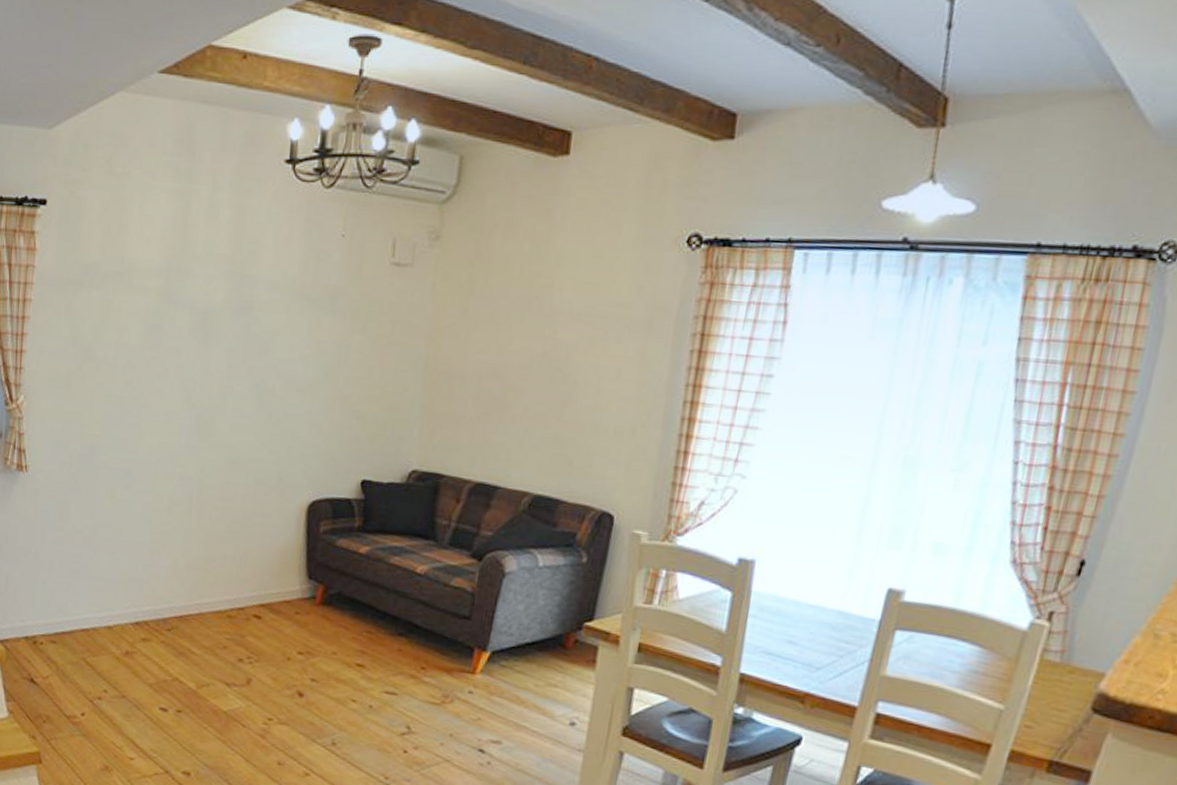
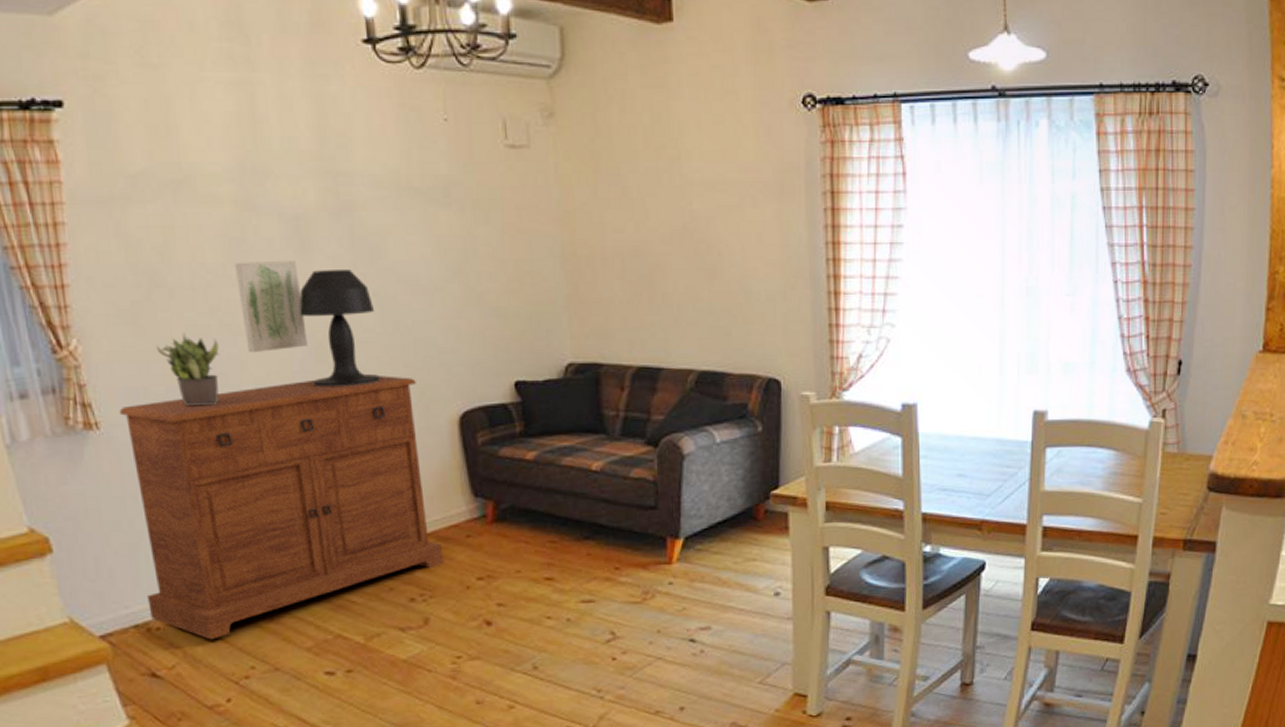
sideboard: none [37,454,277,661] -> present [119,376,444,640]
potted plant: none [79,401,127,465] -> present [156,334,220,406]
wall art: none [148,345,198,425] -> present [235,260,308,353]
table lamp: none [192,359,254,465] -> present [299,270,381,388]

